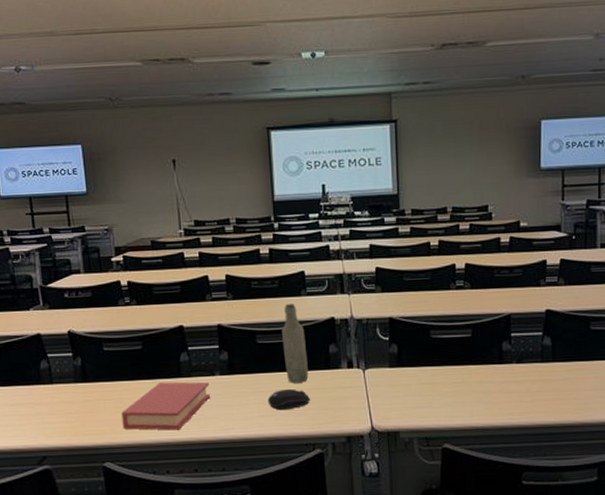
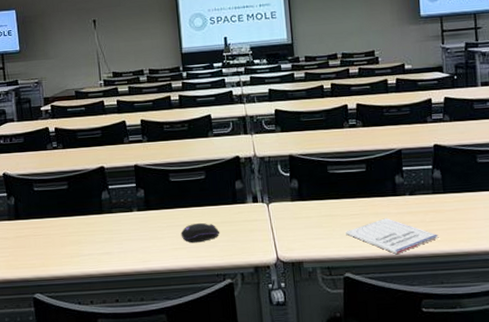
book: present [122,382,210,431] -> none [50,217,129,263]
bottle: present [282,304,309,383] -> none [192,144,218,218]
notebook: none [446,387,545,426] -> present [346,218,439,255]

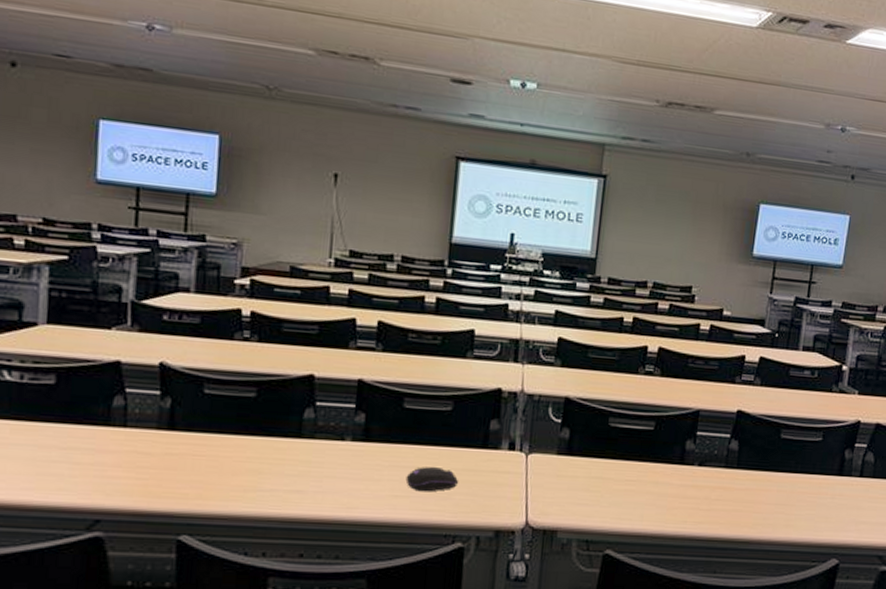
notebook: present [346,218,439,255] -> none [615,489,722,534]

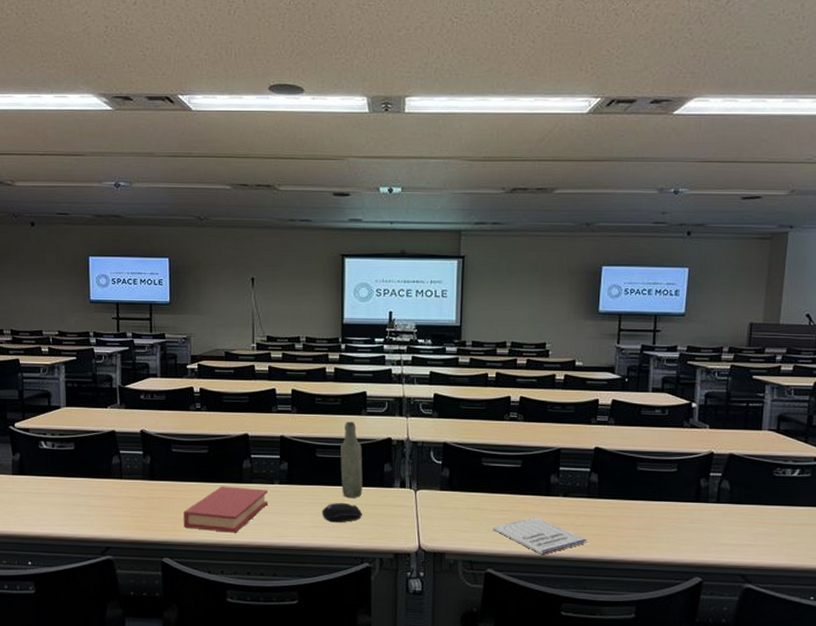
book: none [213,441,336,503] -> present [183,486,268,533]
bottle: none [434,366,464,461] -> present [340,422,363,498]
notebook: none [615,489,722,534] -> present [493,517,588,556]

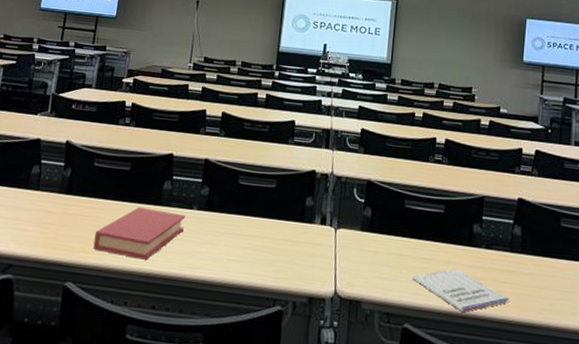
computer mouse: present [322,503,362,523] -> none [237,235,279,258]
bottle: present [340,422,363,498] -> none [260,150,286,232]

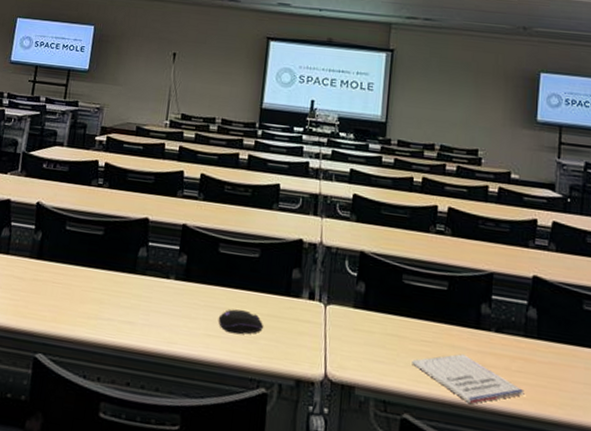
book: present [93,207,185,260] -> none [64,275,162,333]
computer mouse: none [237,235,279,258] -> present [218,309,263,335]

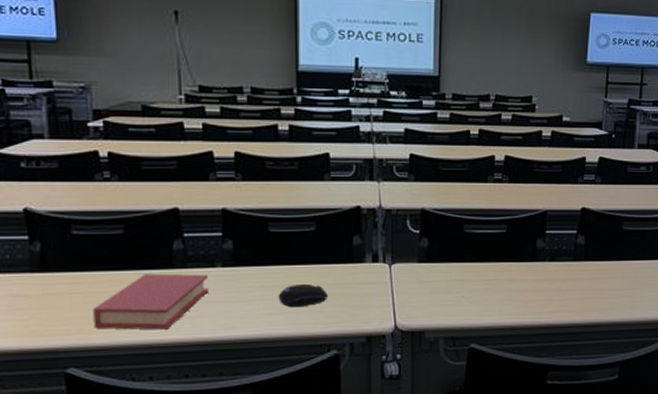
book: none [64,275,162,333] -> present [93,273,208,330]
notebook: present [412,354,525,404] -> none [476,285,574,325]

